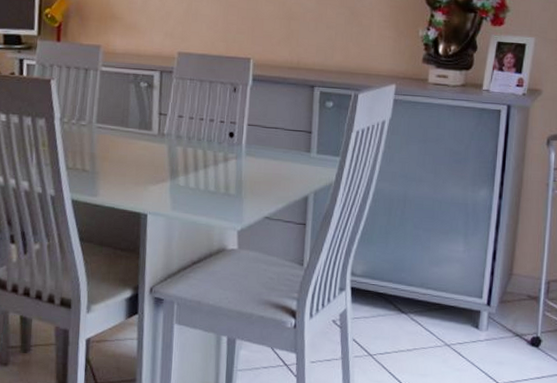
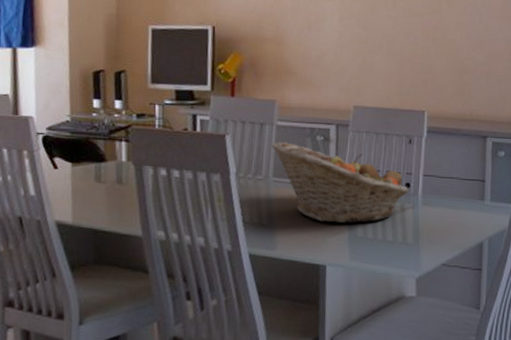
fruit basket: none [95,88,233,172] -> present [271,142,409,224]

